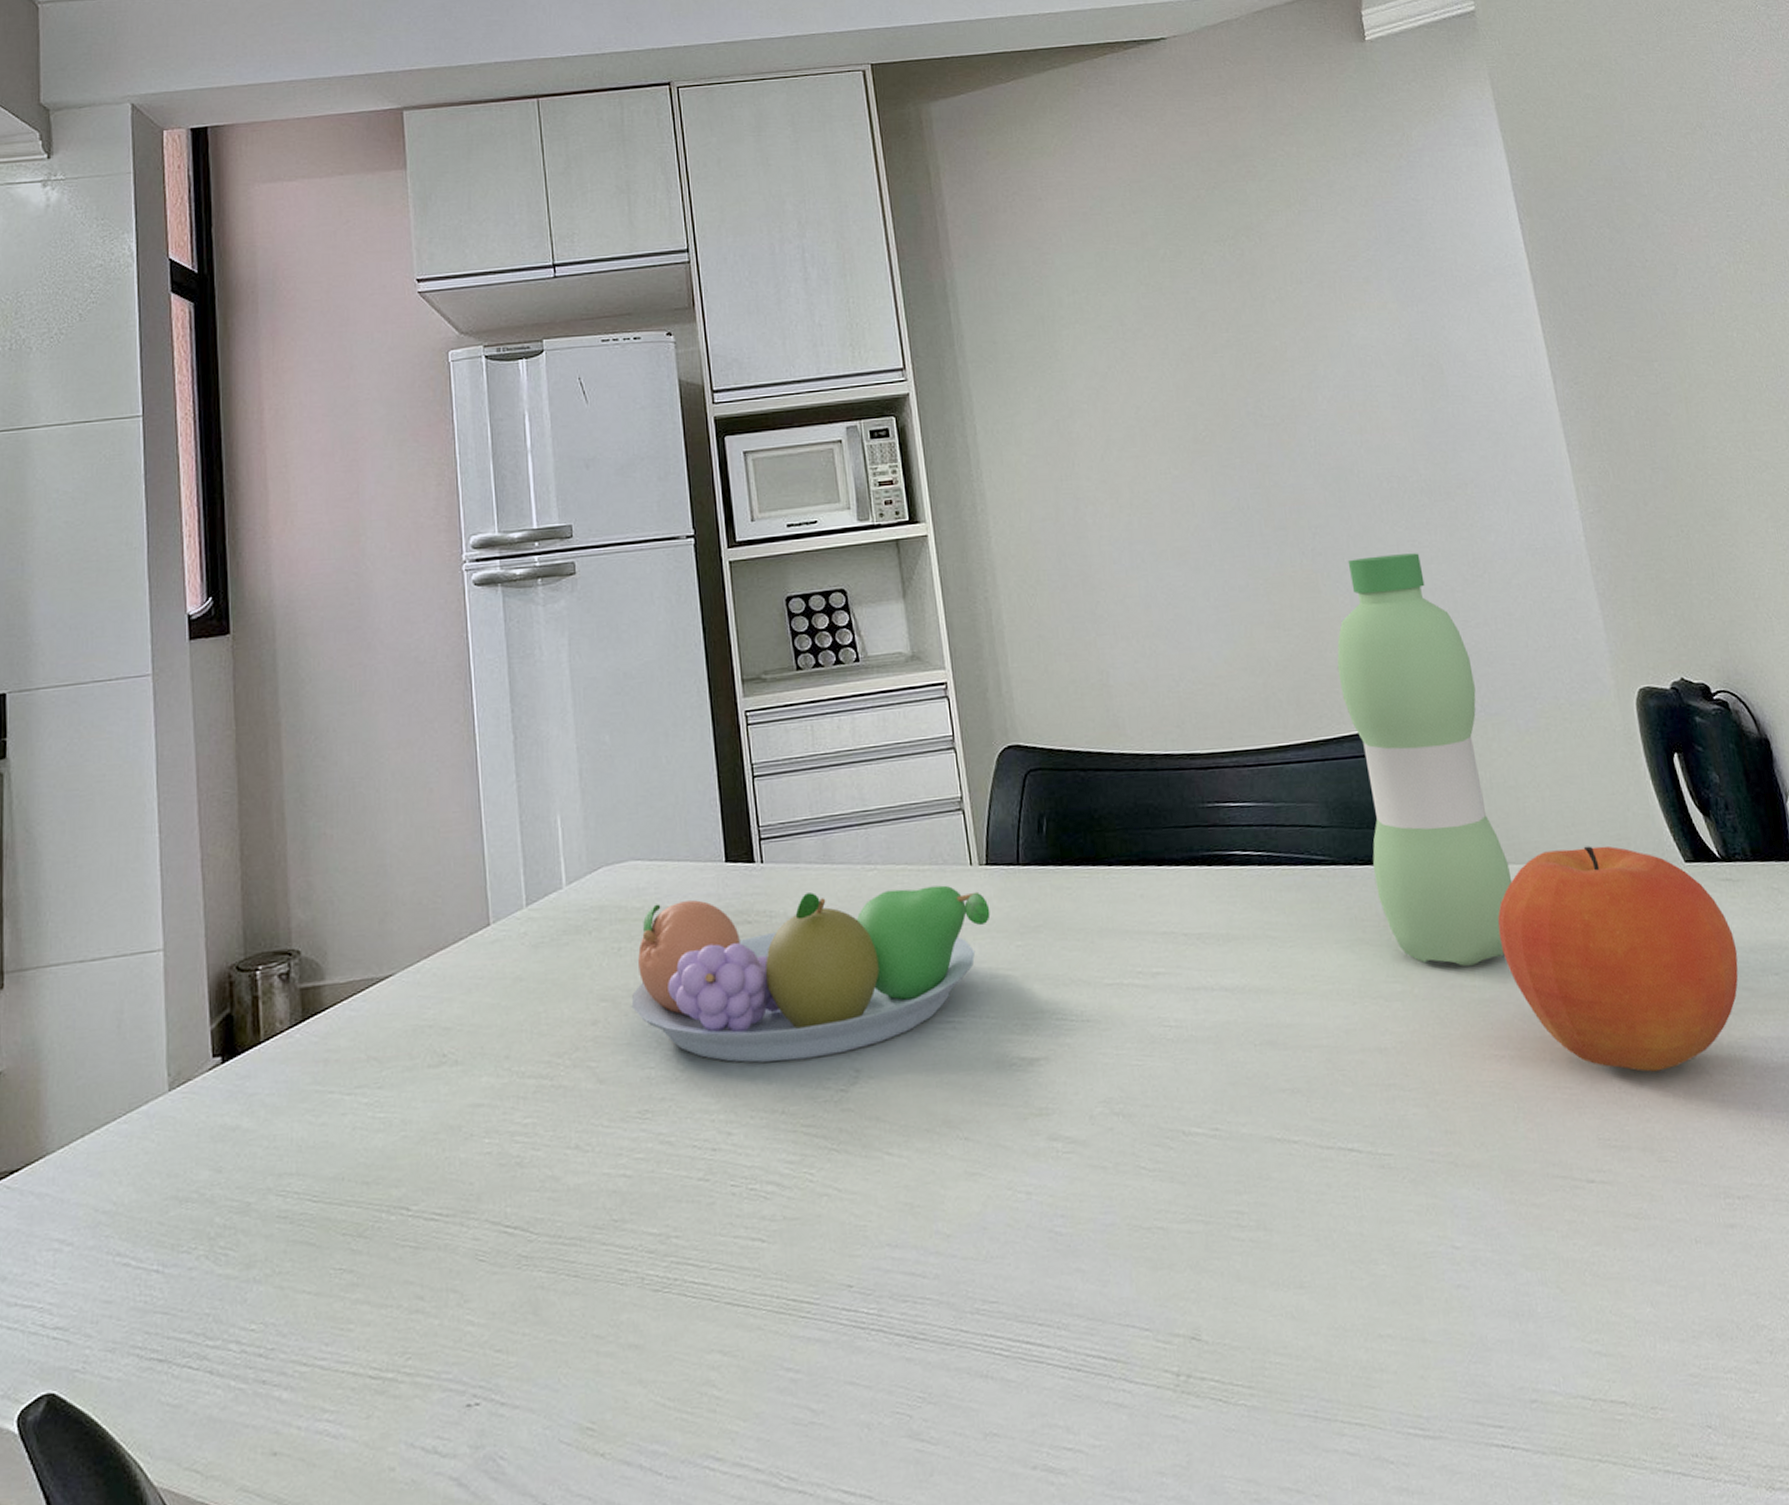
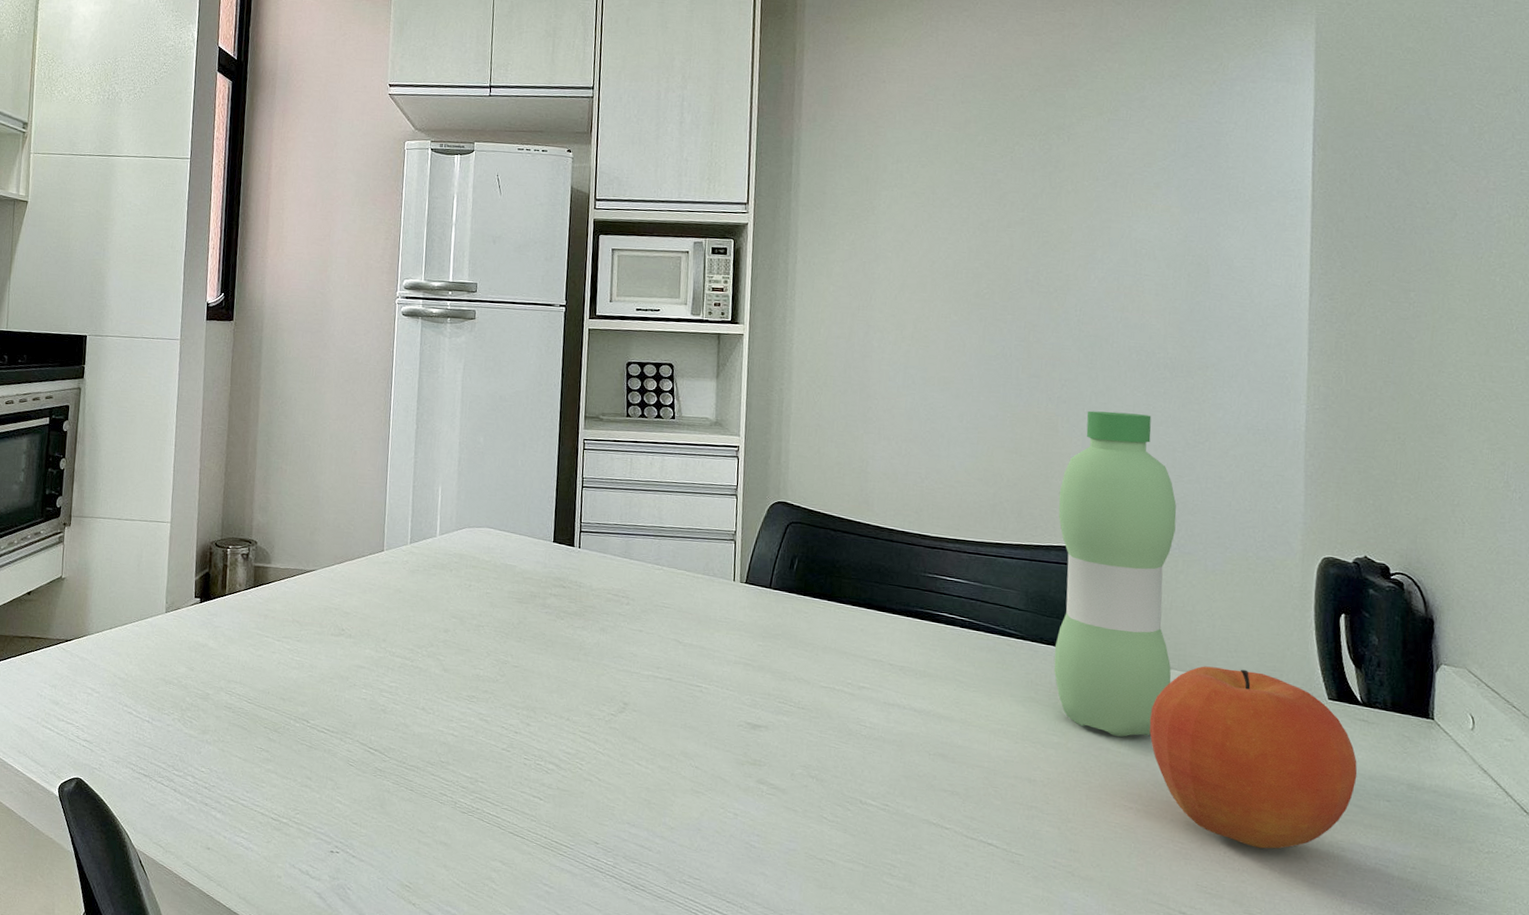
fruit bowl: present [631,885,991,1063] -> none [473,561,743,690]

